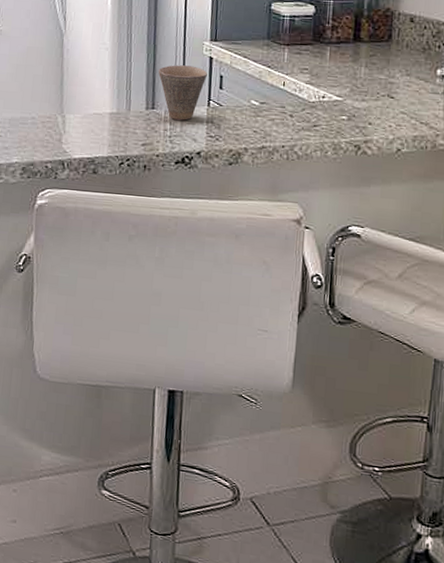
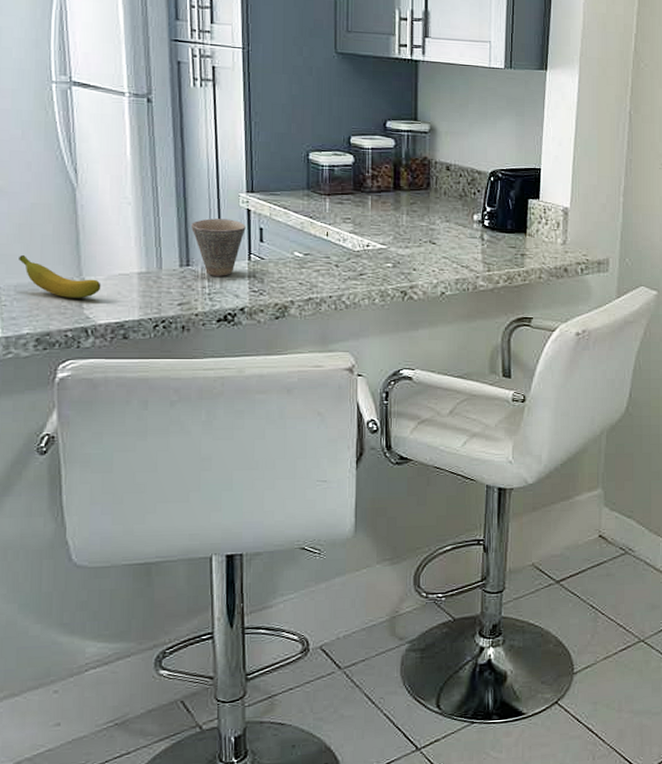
banana: none [14,93,78,134] -> present [19,255,101,298]

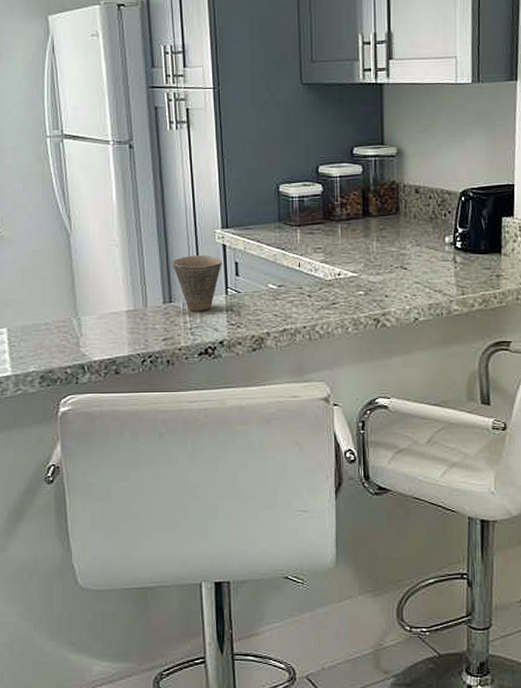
banana: present [19,255,101,298] -> none [24,299,95,337]

